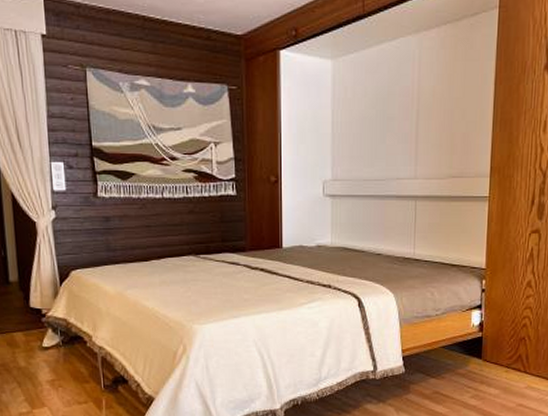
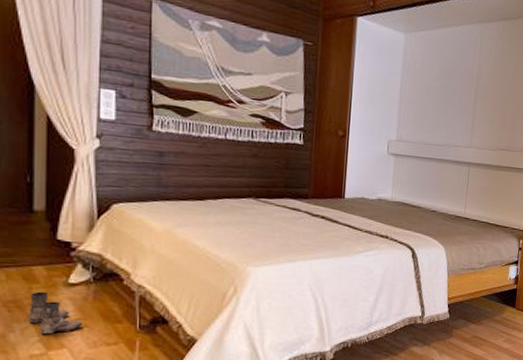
boots: none [14,355,57,395] -> present [28,291,82,335]

